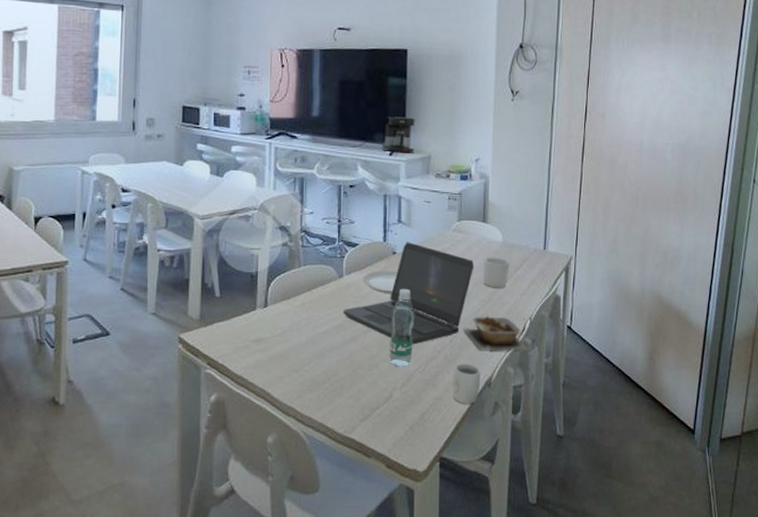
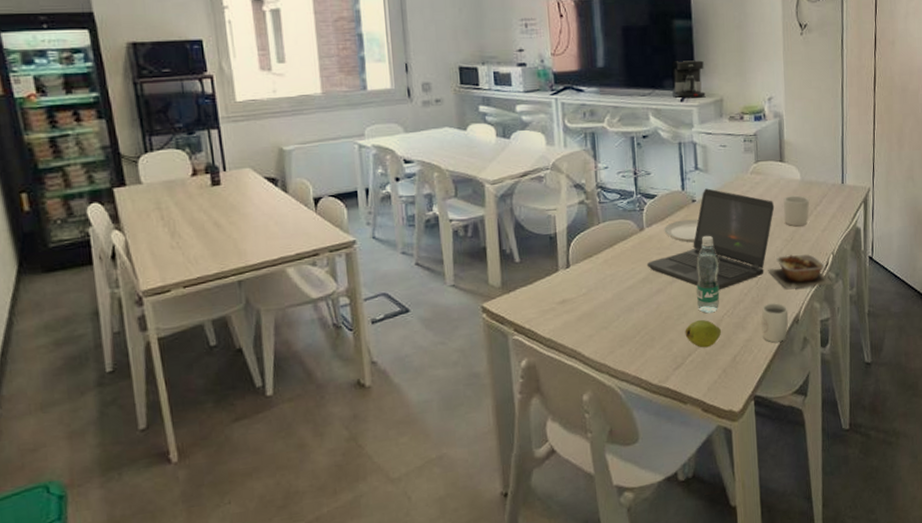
fruit: none [375,372,412,402] -> present [685,319,722,348]

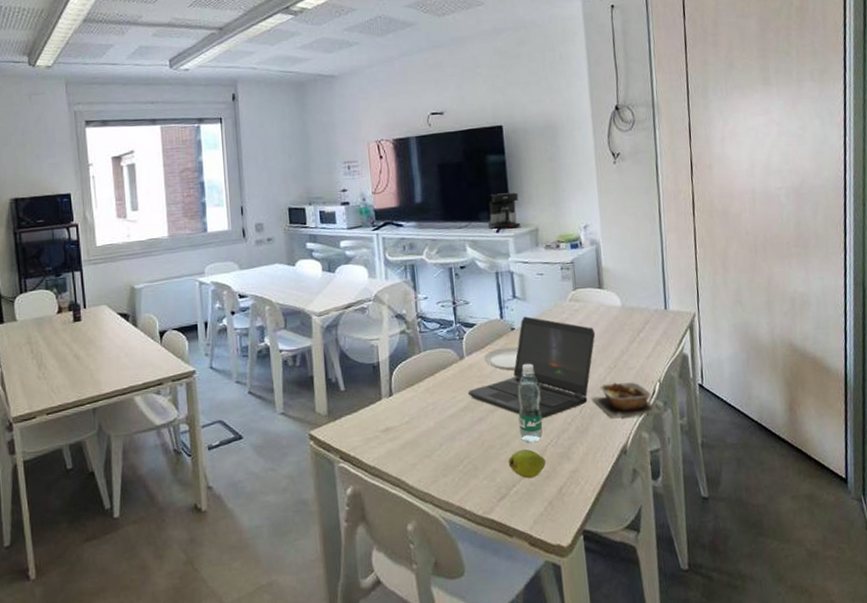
mug: present [761,303,789,343] -> none [587,432,616,474]
mug: present [783,195,810,227] -> none [604,322,632,354]

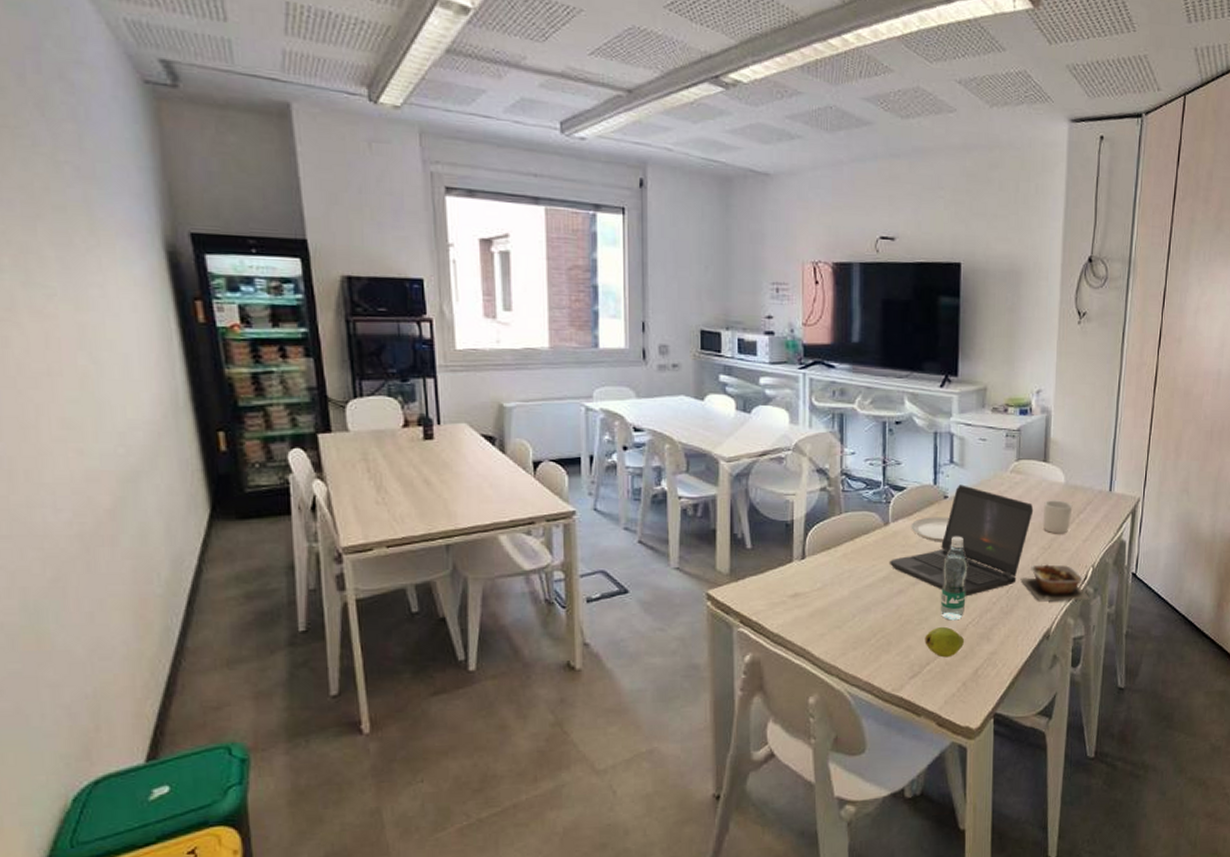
coffee maker: present [486,192,521,230] -> none [931,342,969,385]
mug: none [604,322,632,354] -> present [1042,500,1073,534]

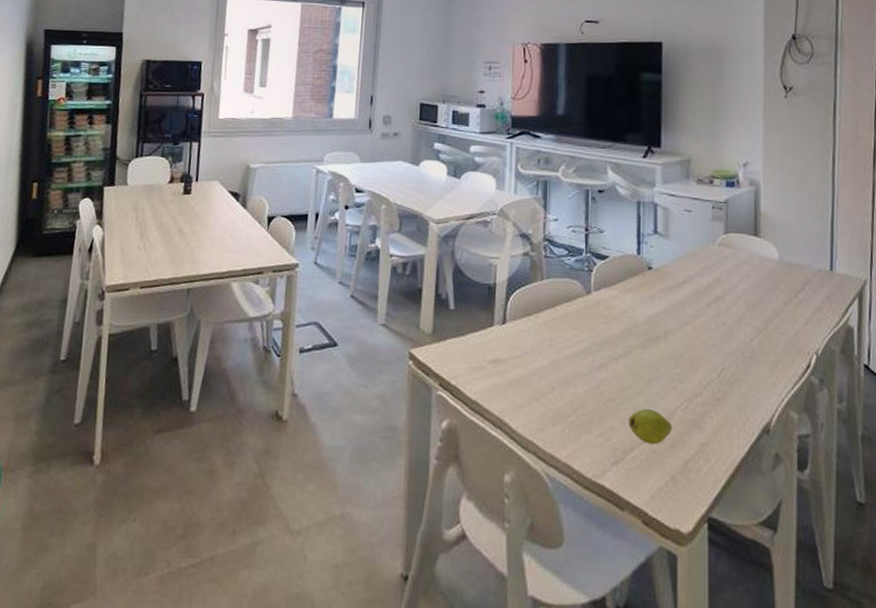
laptop computer: present [889,484,1034,597] -> none [590,256,745,377]
plate: present [911,517,949,542] -> none [613,288,654,316]
bottle: present [941,536,968,621] -> none [646,309,675,403]
food container: present [1020,564,1091,602] -> none [733,347,816,393]
mug: present [1042,500,1073,534] -> none [755,277,789,315]

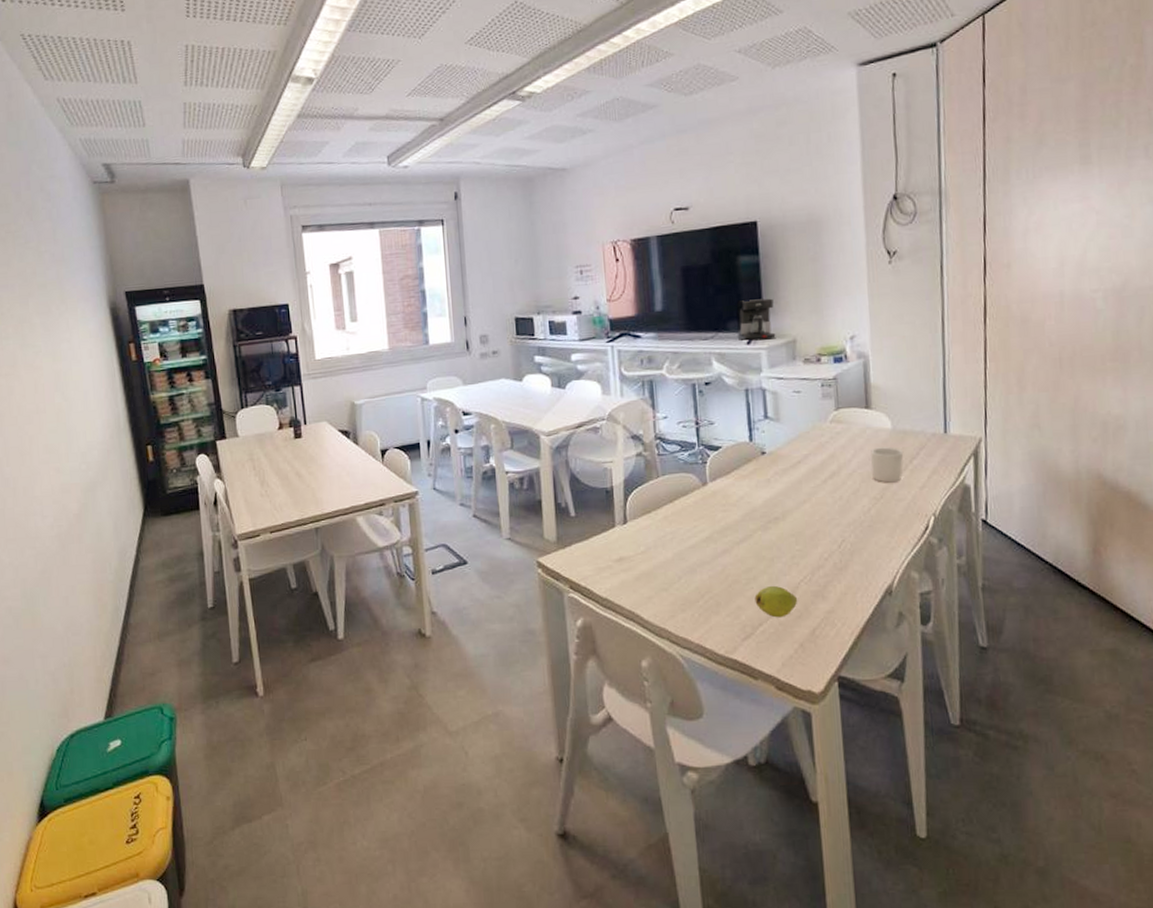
coffee maker: none [634,115,672,156] -> present [736,298,776,341]
mug: none [755,277,789,315] -> present [871,447,904,483]

